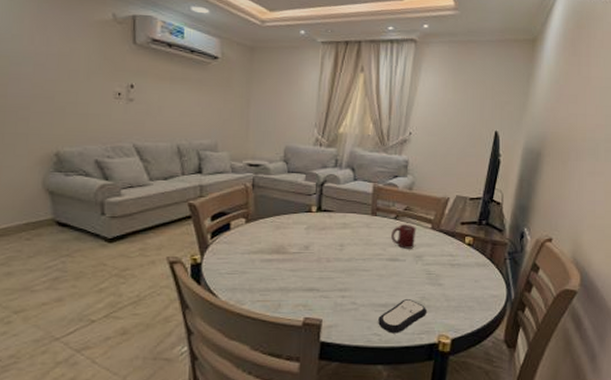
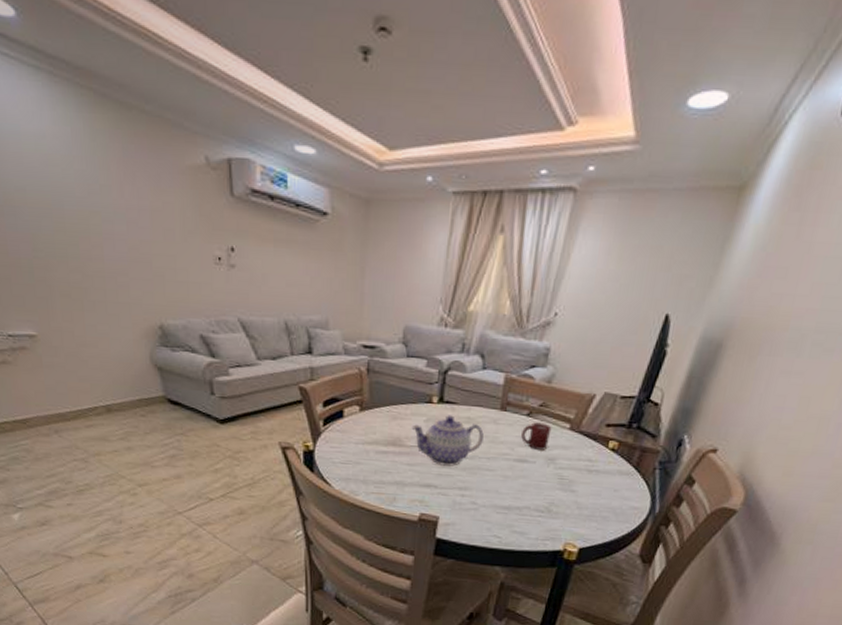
teapot: none [293,222,358,269] -> present [411,415,484,467]
remote control: present [378,299,428,334] -> none [499,503,555,537]

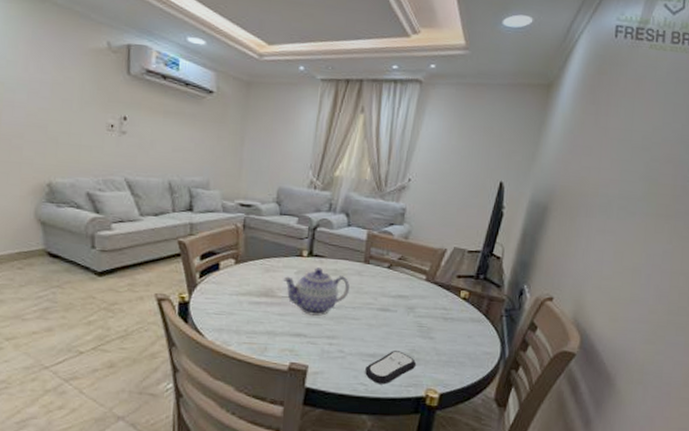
remote control: none [499,503,555,537] -> present [365,351,417,385]
cup: present [521,422,552,450] -> none [383,274,410,300]

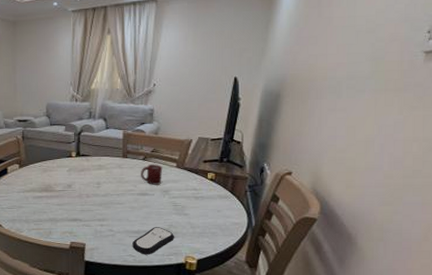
teapot: present [283,267,349,316] -> none [58,165,112,203]
cup: none [383,274,410,300] -> present [141,164,163,185]

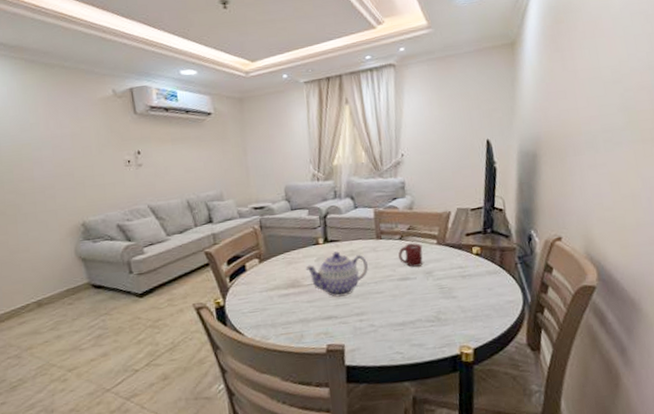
teapot: none [58,165,112,203] -> present [305,251,368,297]
remote control: present [132,227,175,255] -> none [398,315,446,350]

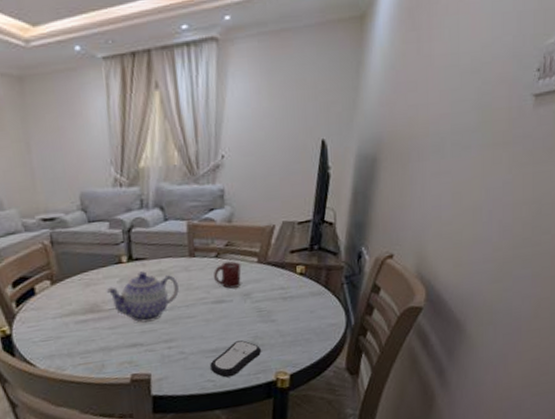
remote control: none [398,315,446,350] -> present [210,340,262,378]

